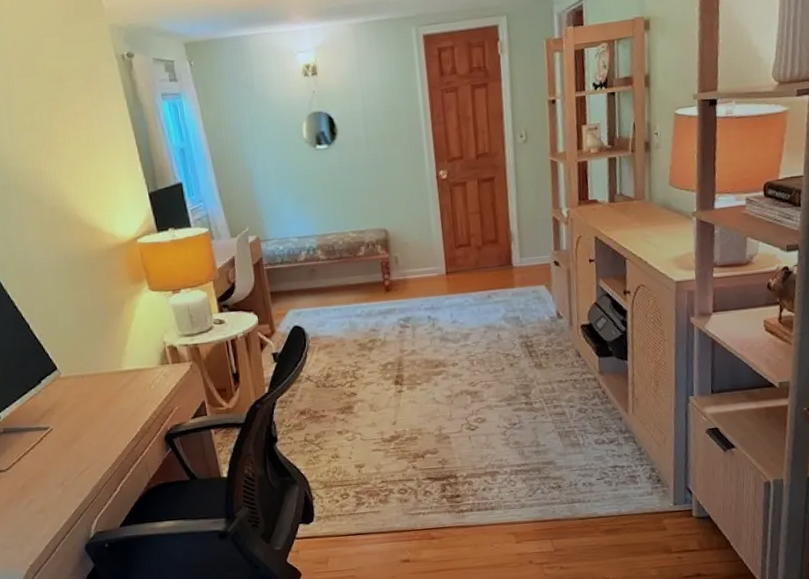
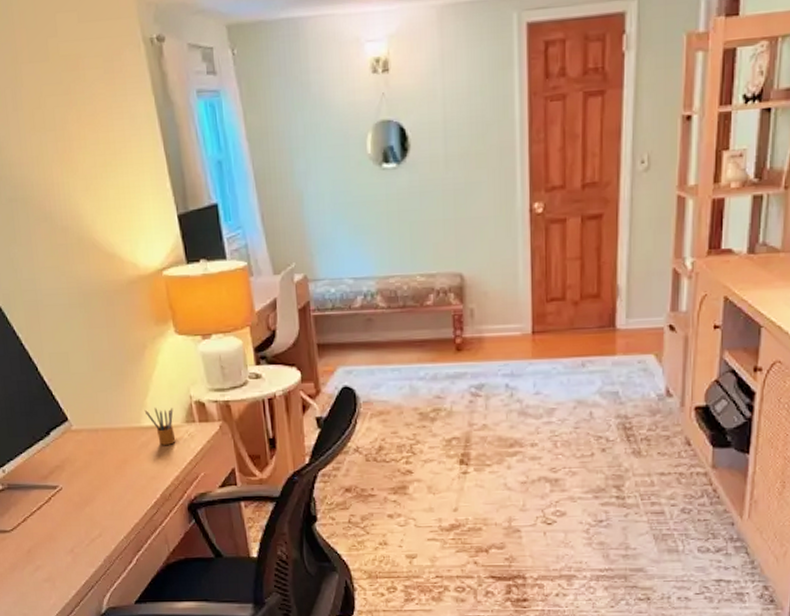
pencil box: none [124,353,153,385] -> present [144,407,176,445]

